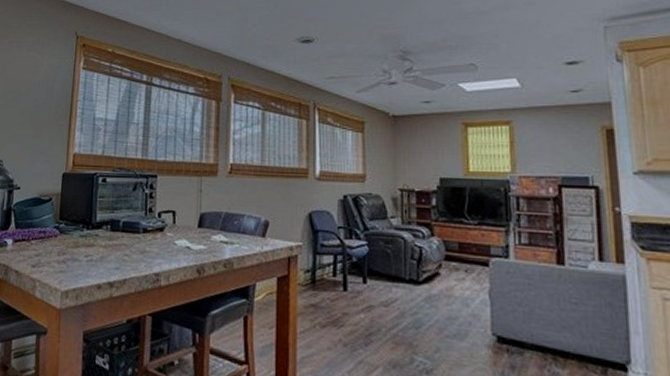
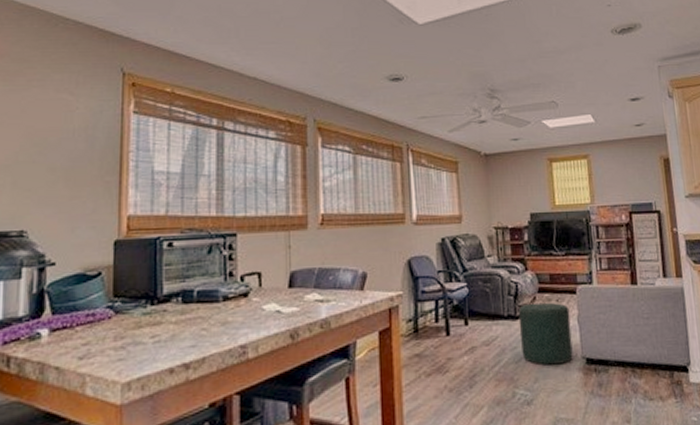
ottoman: none [421,270,482,338] -> present [518,302,573,366]

